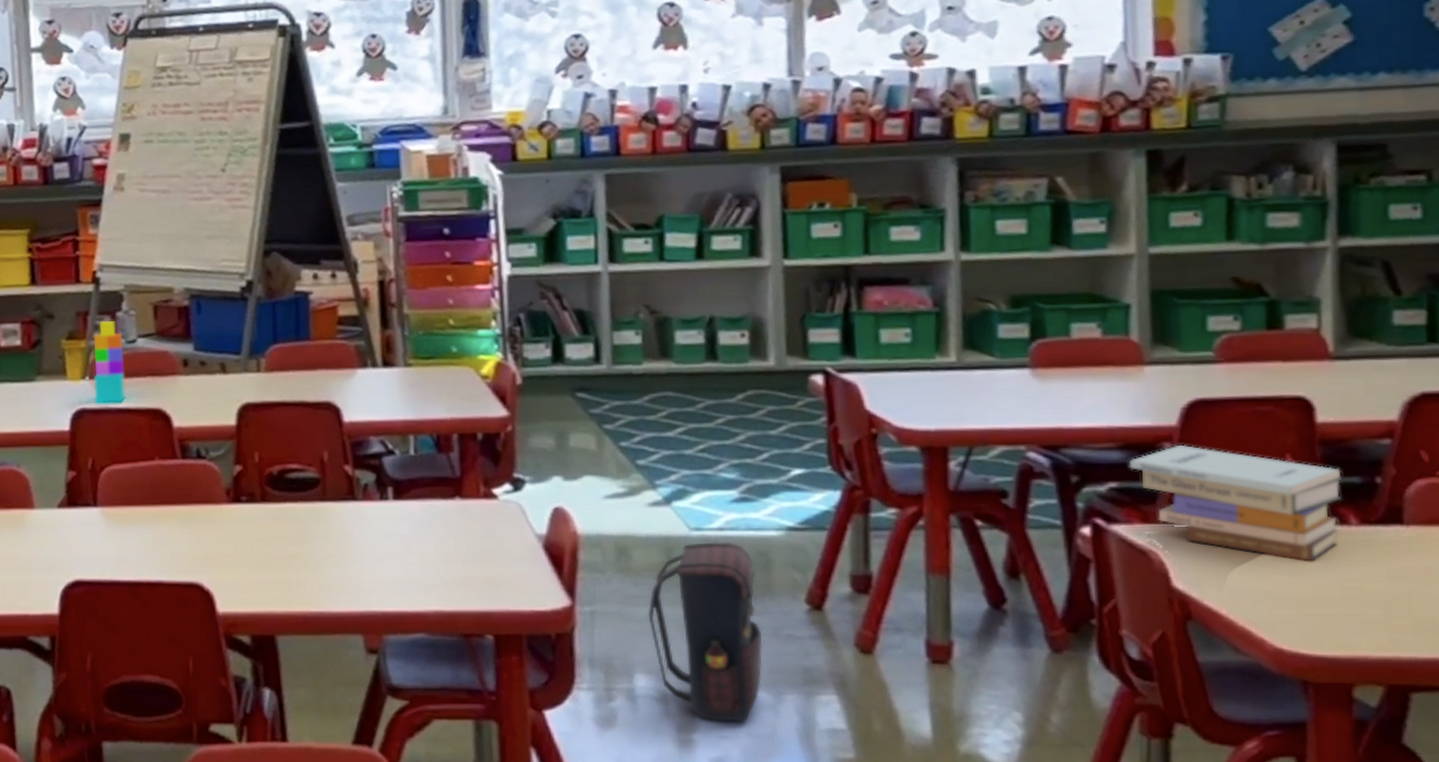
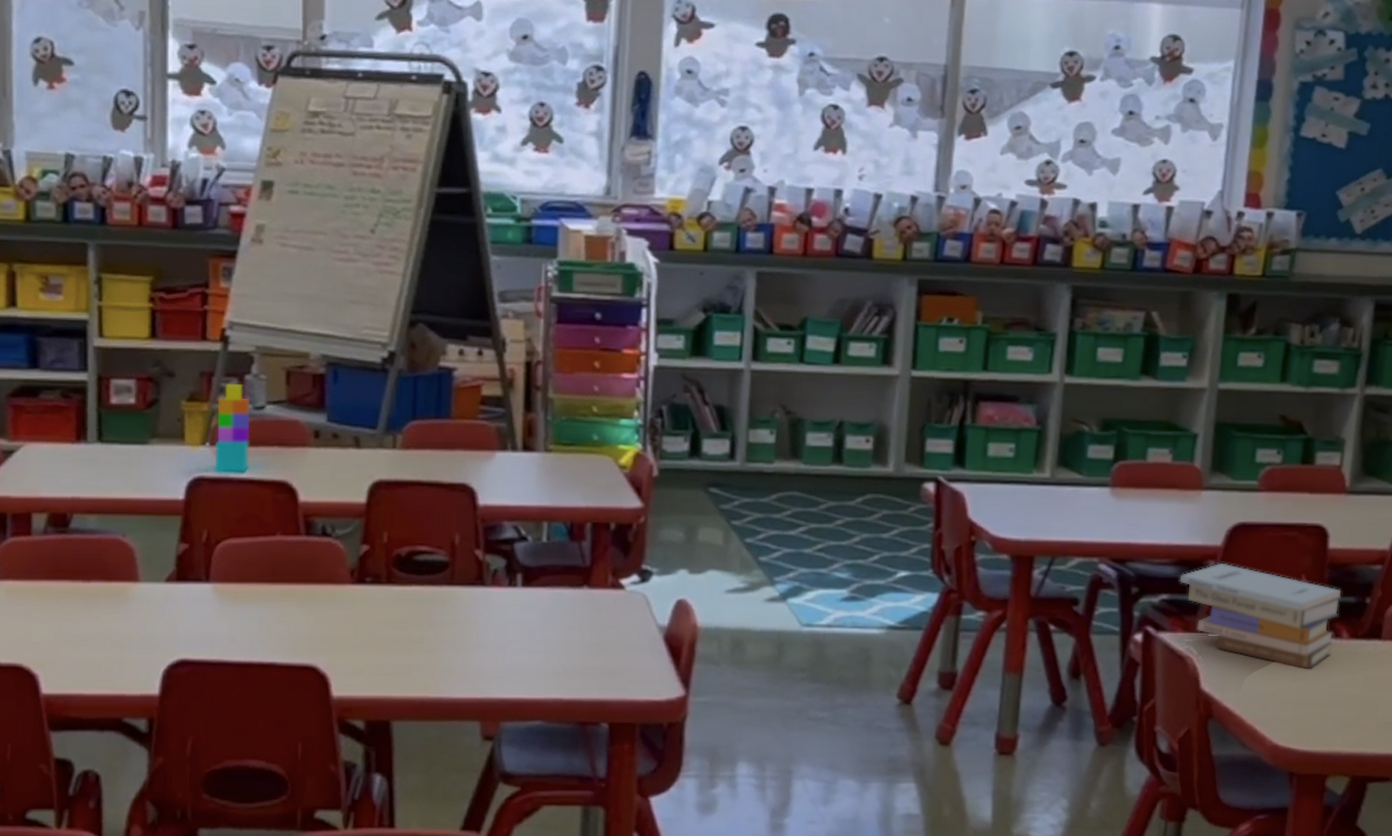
satchel: present [647,542,763,721] -> none [755,638,856,807]

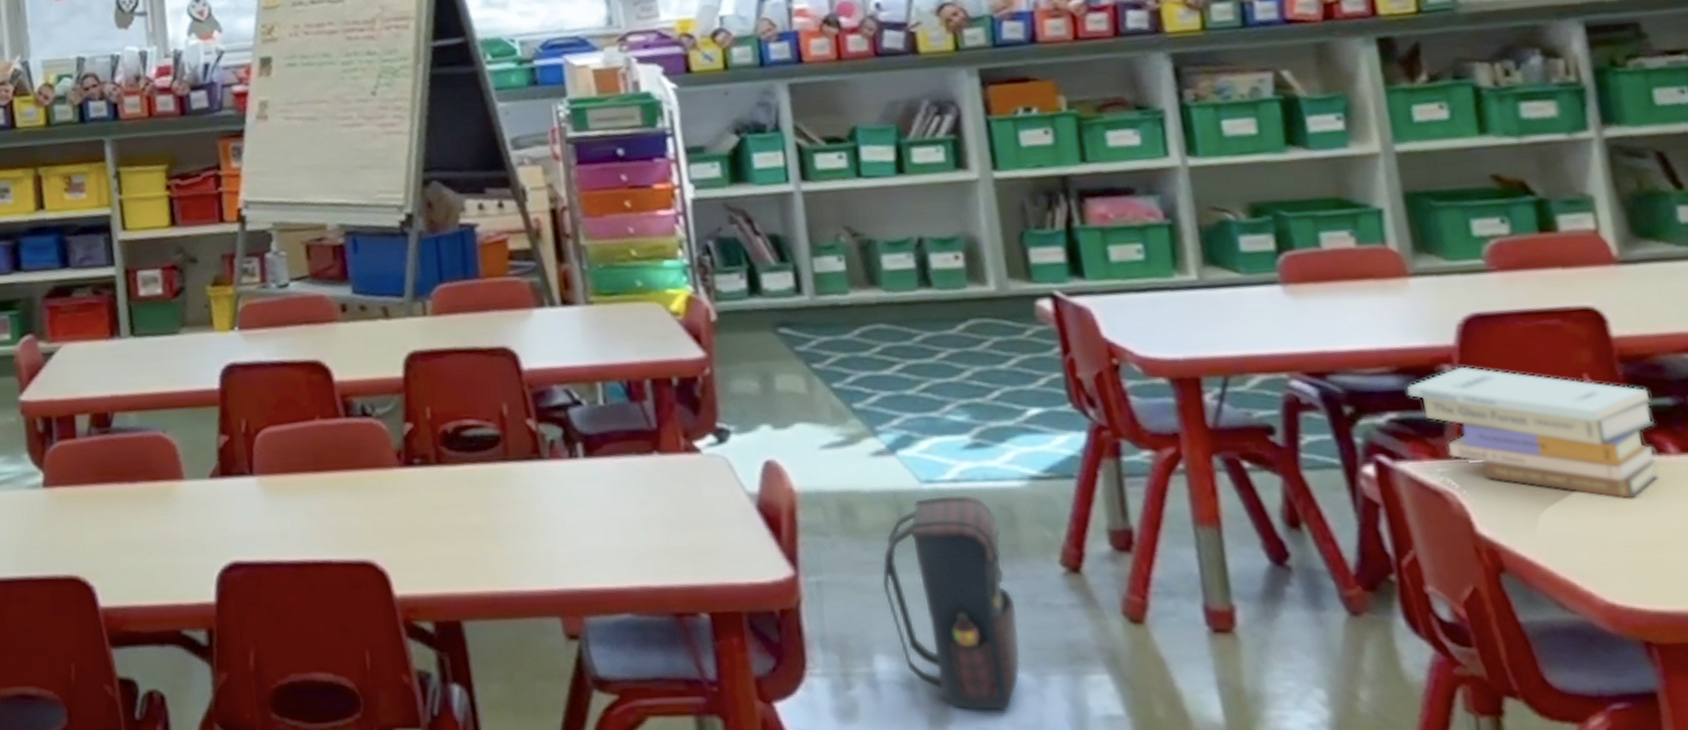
toy blocks: present [214,384,250,473] -> none [242,263,280,357]
satchel: none [755,638,856,807] -> present [881,495,1021,710]

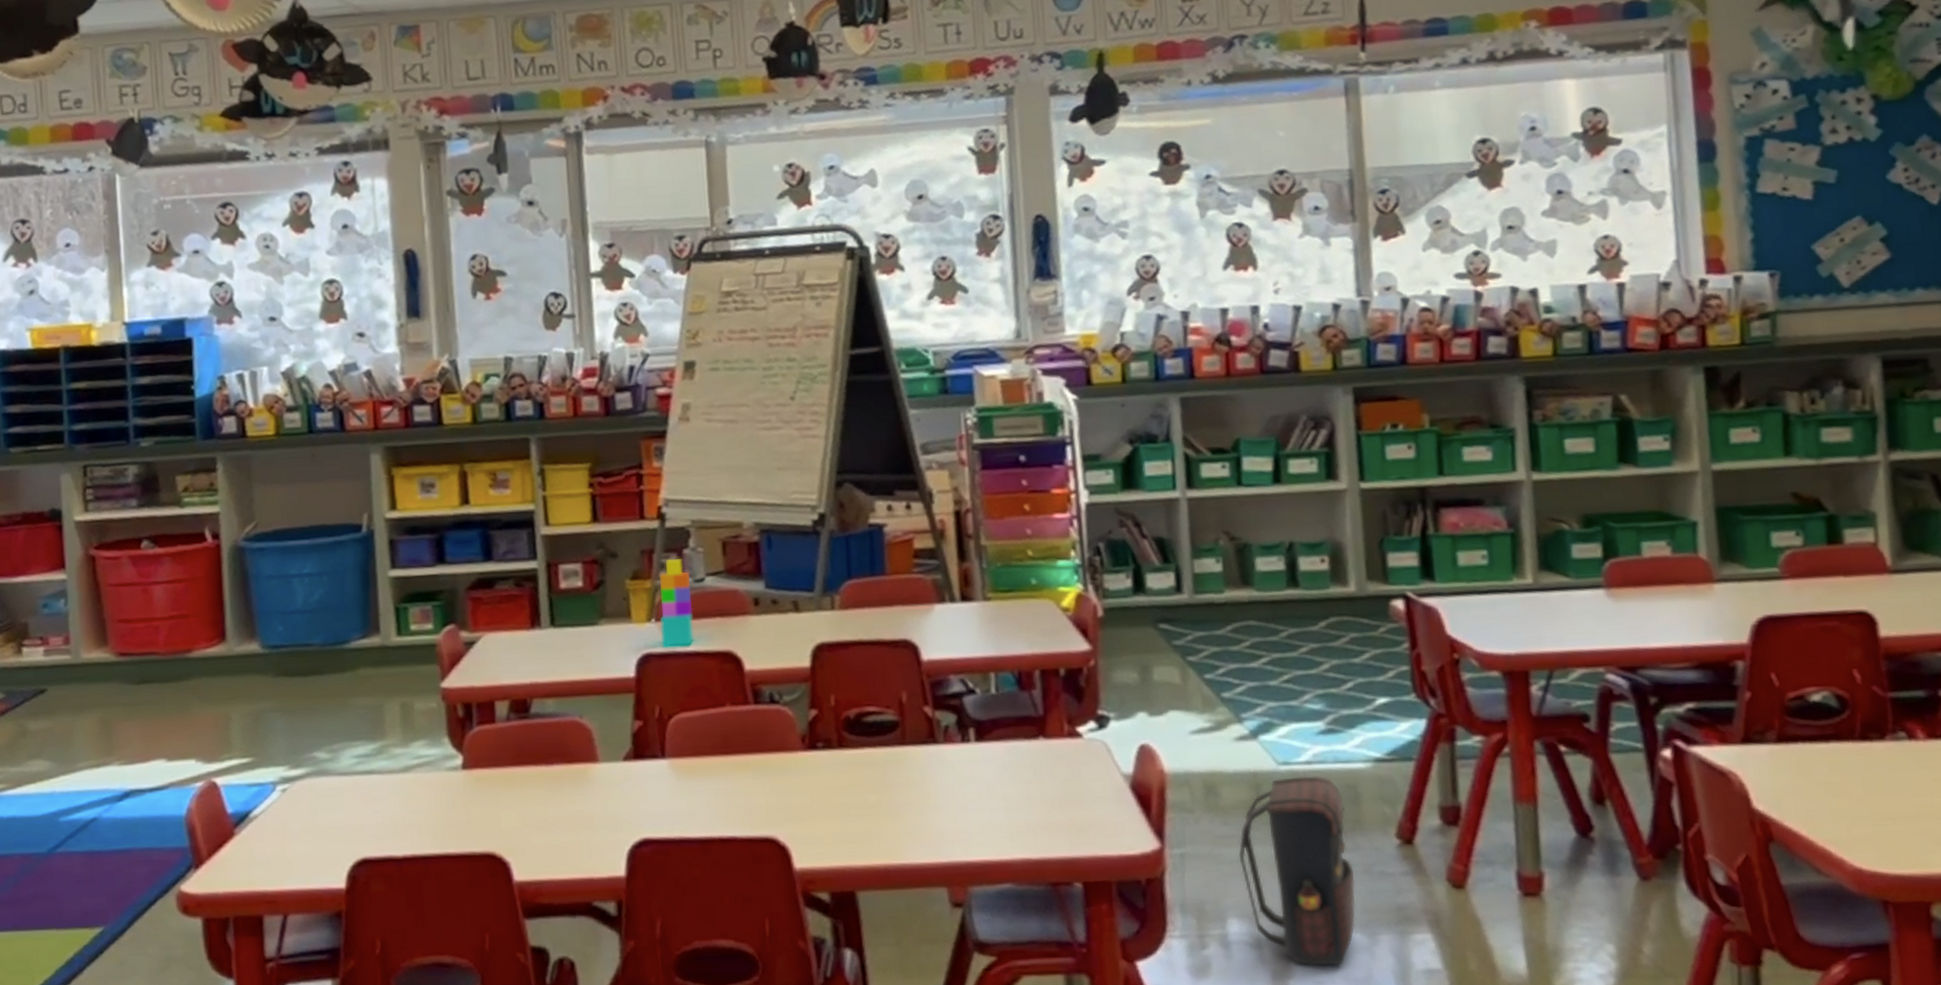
toy blocks: none [242,263,280,357] -> present [660,559,694,647]
books: present [1406,366,1658,500] -> none [1704,662,1908,779]

